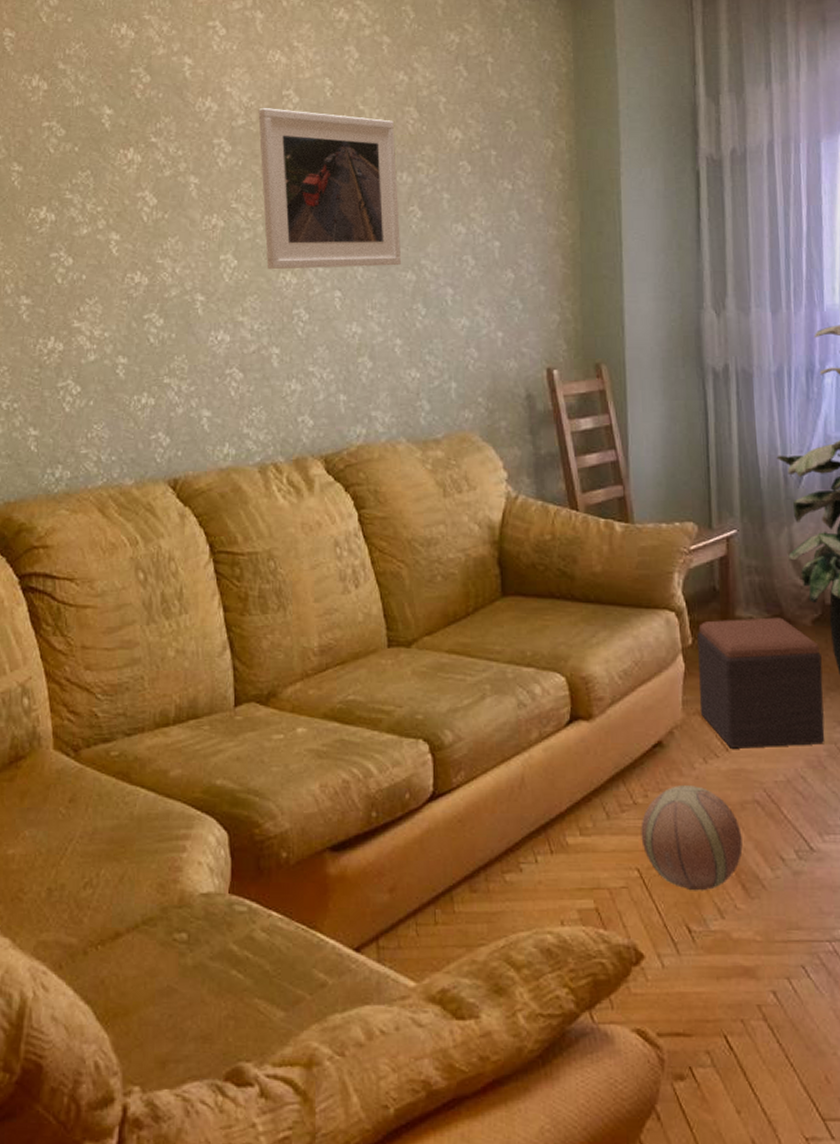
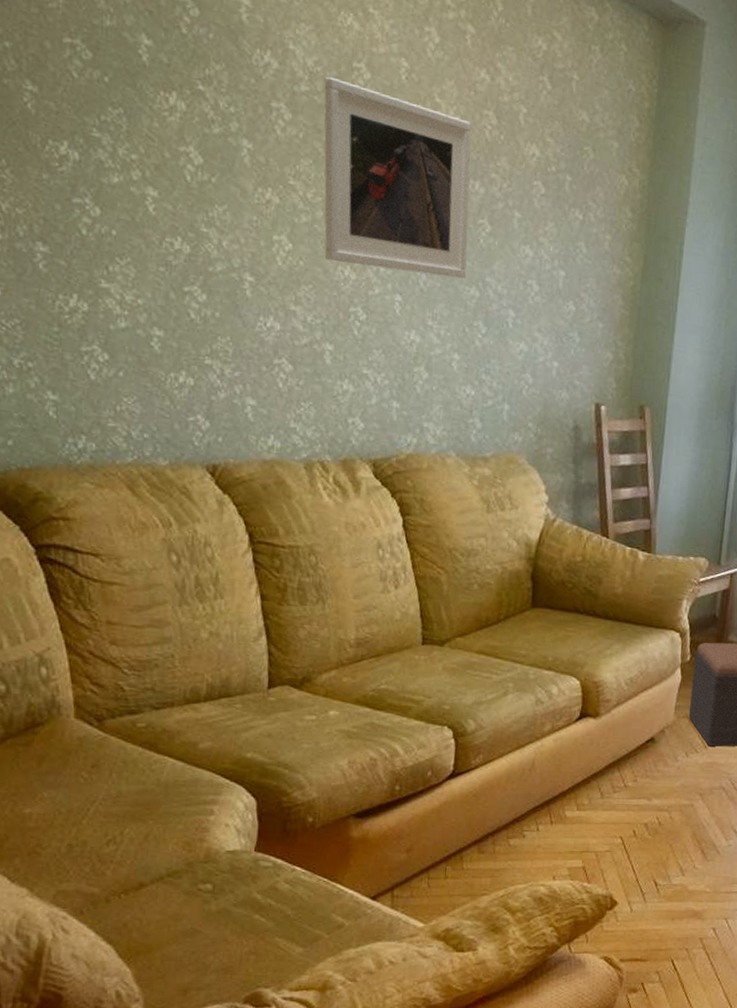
ball: present [641,785,743,891] -> none [627,773,707,855]

